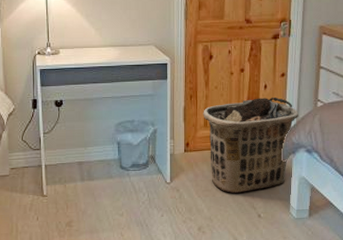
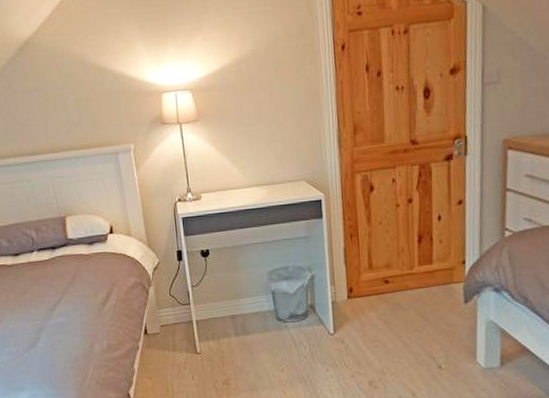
clothes hamper: present [203,97,299,194] -> none [366,229,483,343]

